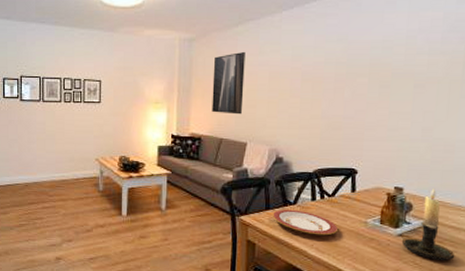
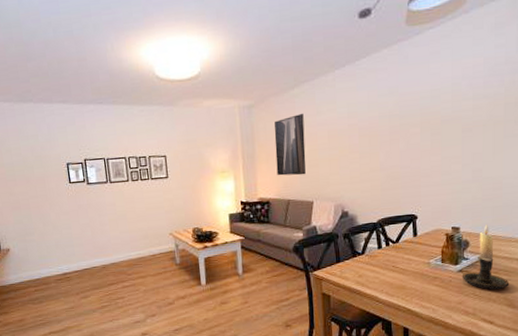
plate: present [273,209,339,236] -> none [343,259,405,281]

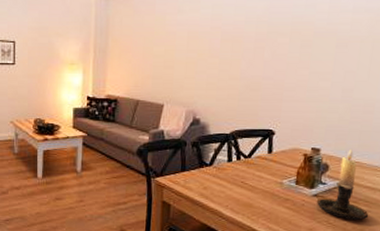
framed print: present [274,113,306,176] -> none [128,10,164,76]

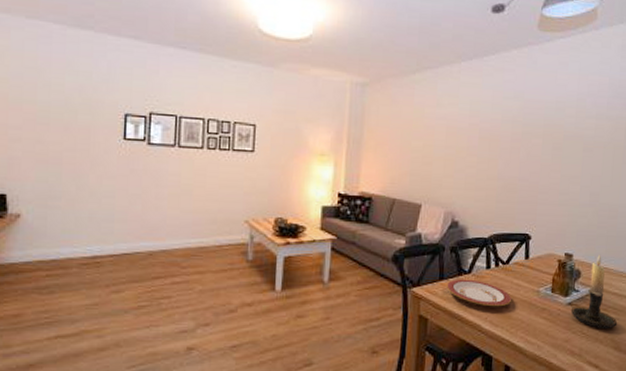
plate: none [188,170,254,196] -> present [446,279,512,307]

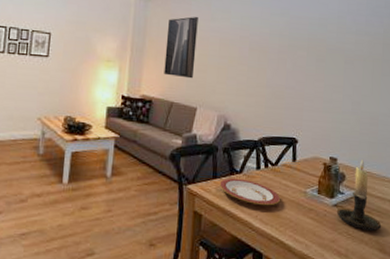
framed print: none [384,102,422,172] -> present [164,16,198,79]

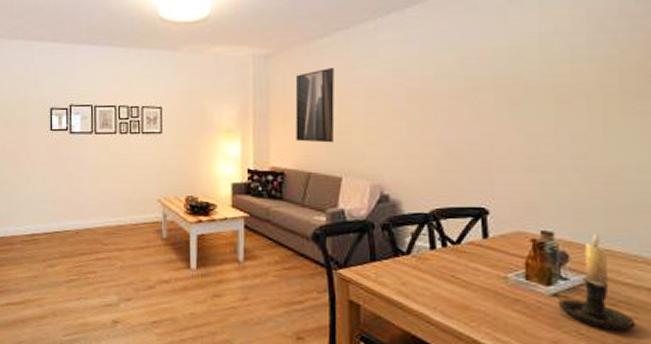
plate: present [219,178,281,206] -> none [380,260,469,295]

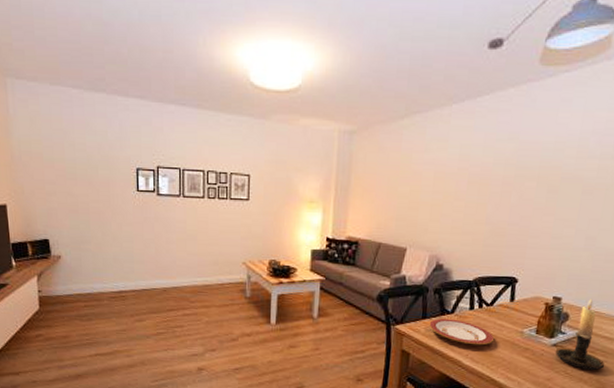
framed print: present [295,67,335,143] -> none [371,147,410,218]
plate: none [380,260,469,295] -> present [429,318,495,346]

